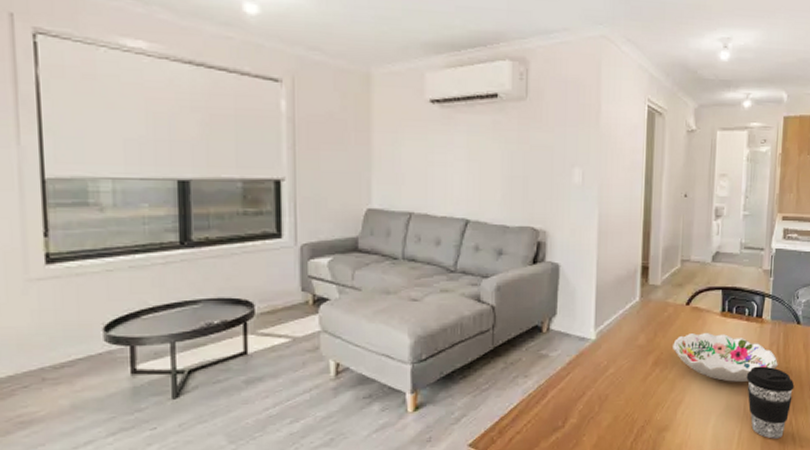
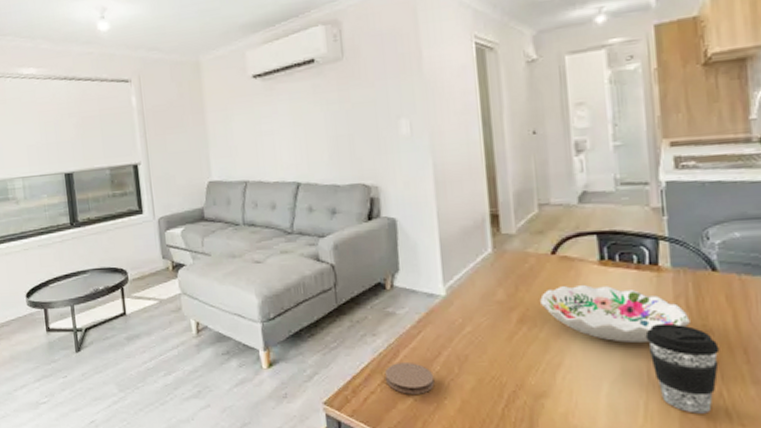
coaster: none [531,403,577,433] -> present [384,363,435,394]

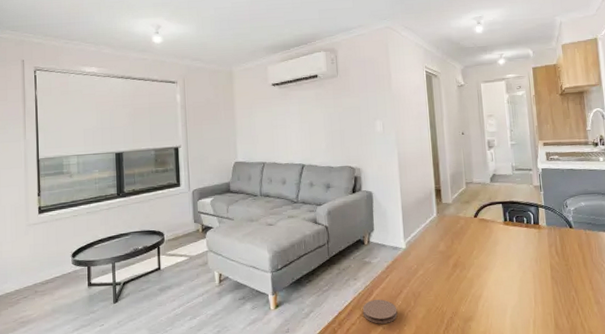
decorative bowl: present [540,284,690,343] -> none [468,238,559,279]
coffee cup: present [645,323,720,414] -> none [532,264,576,326]

